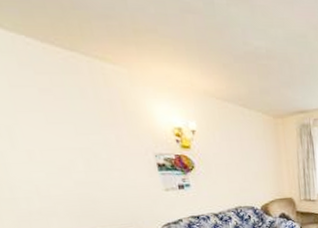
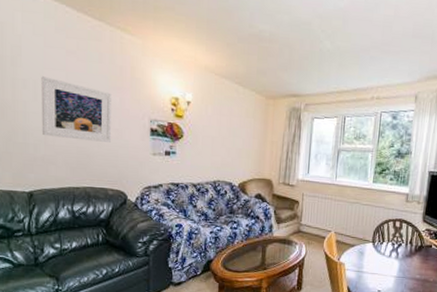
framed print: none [14,121,117,187] -> present [41,76,112,142]

